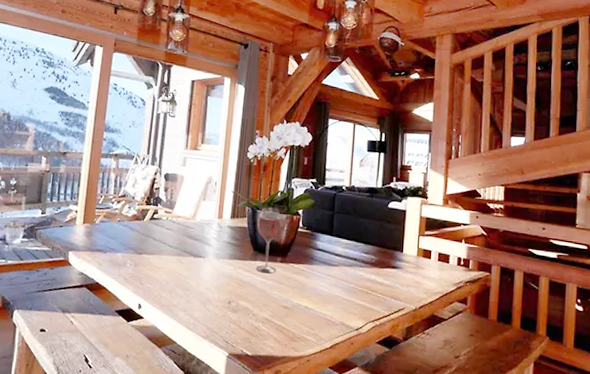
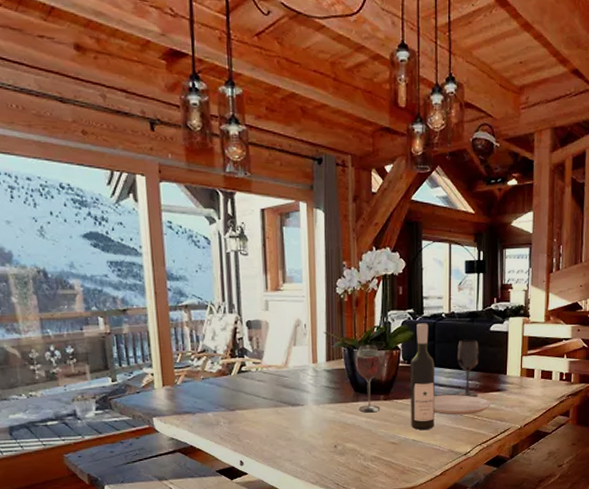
bottle: none [305,193,333,298] -> present [411,323,435,430]
plate: none [328,265,386,289] -> present [434,395,491,415]
wine glass: none [352,213,377,272] -> present [456,339,479,398]

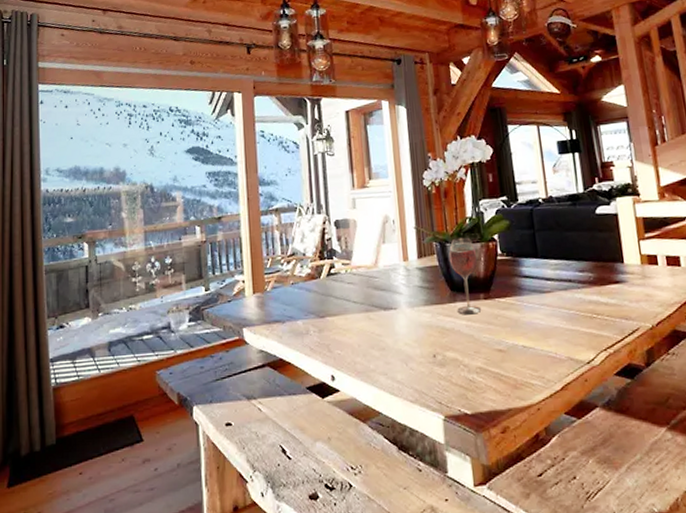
bottle: present [411,323,435,430] -> none [509,210,547,333]
plate: present [434,395,491,415] -> none [541,289,611,315]
wine glass: present [456,339,479,398] -> none [561,225,593,293]

